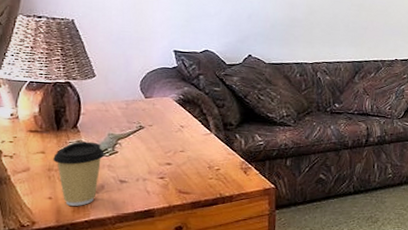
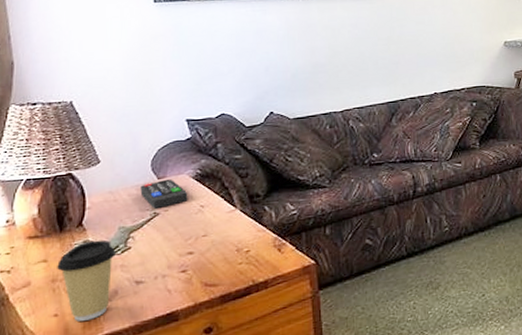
remote control: none [129,99,171,123] -> present [140,178,188,209]

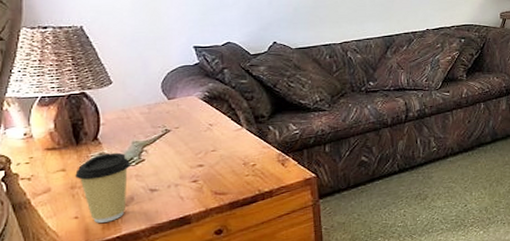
remote control: present [140,178,188,209] -> none [152,99,197,126]

